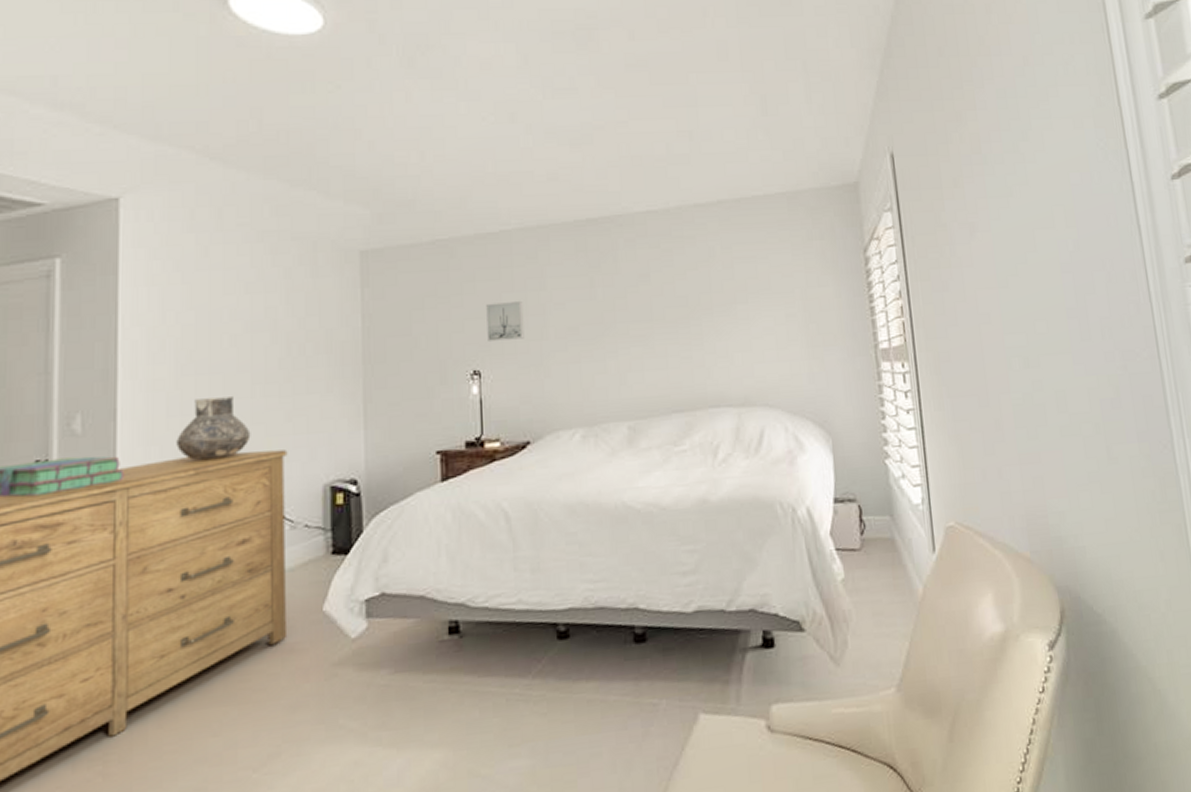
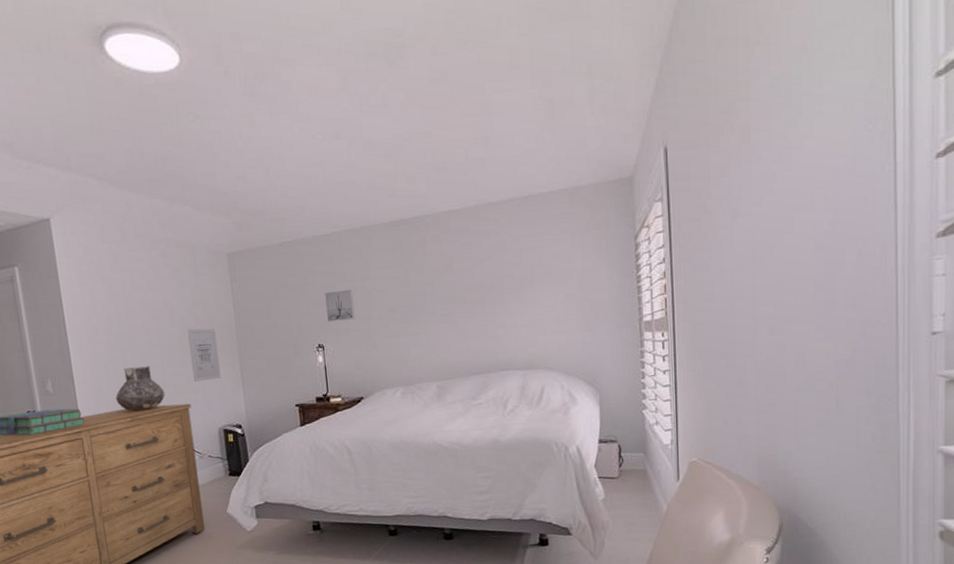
wall art: none [293,346,335,419] -> present [187,328,222,382]

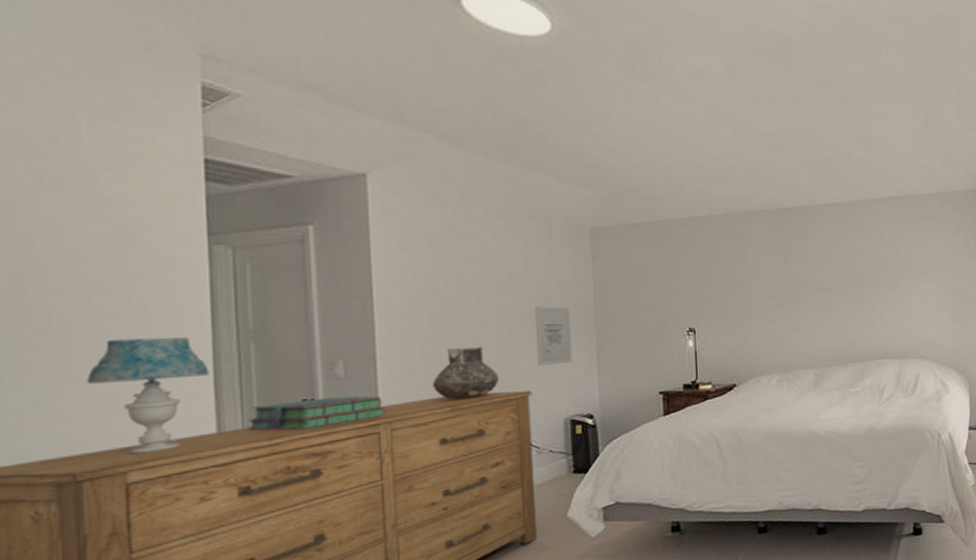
wall art: present [325,289,355,323] -> none [699,272,731,306]

